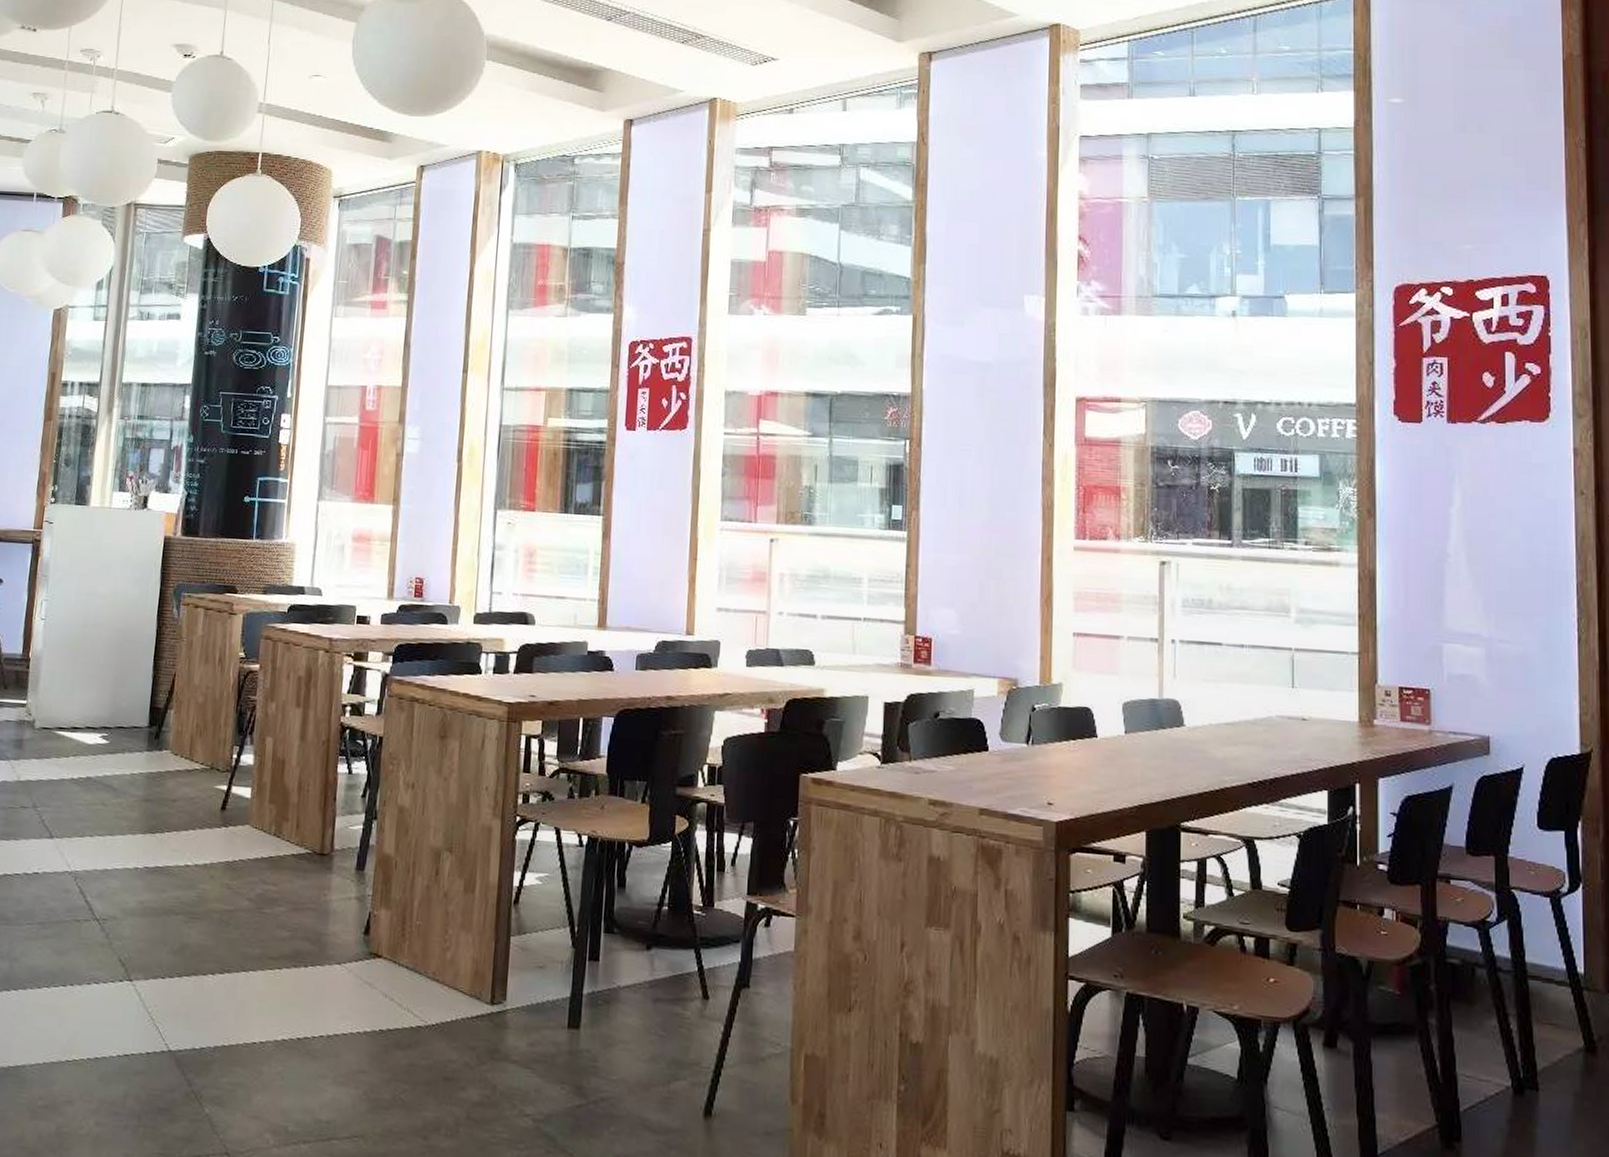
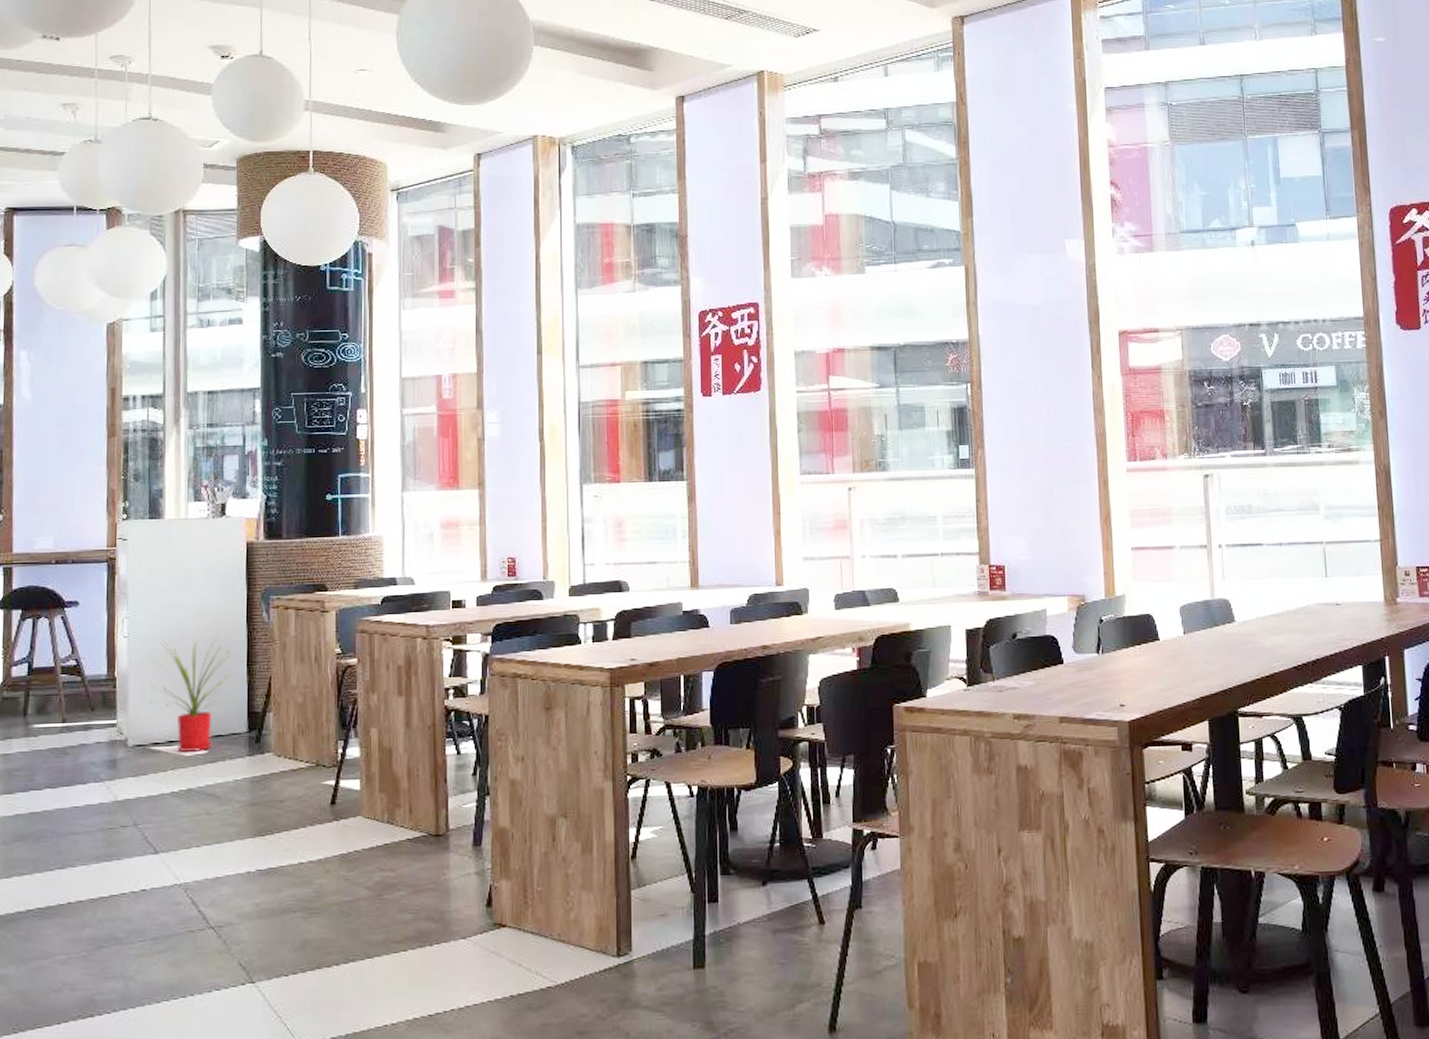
house plant: none [57,625,139,741] -> present [148,635,230,752]

